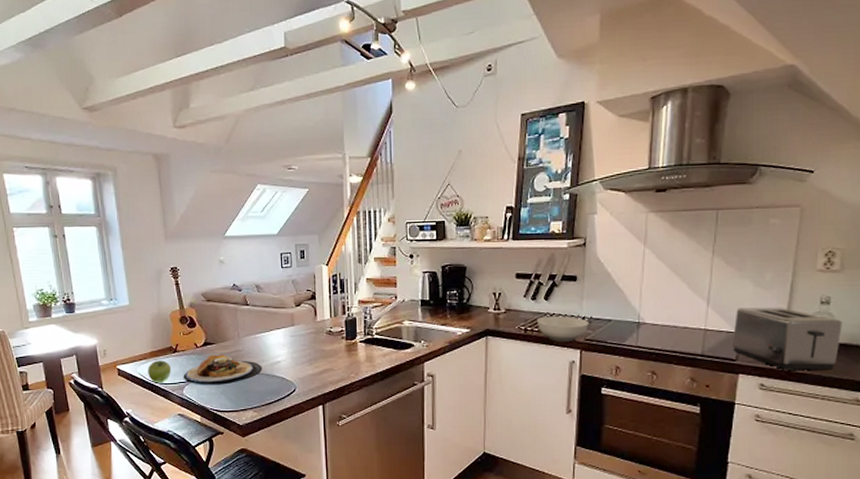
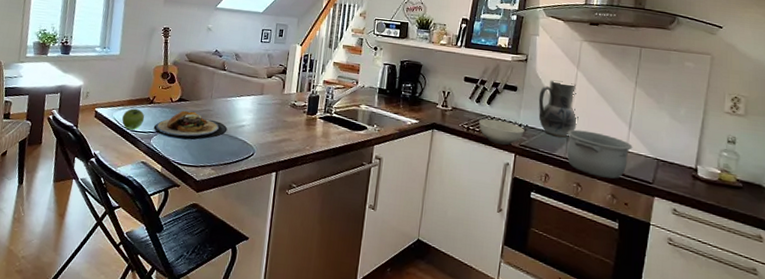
ceramic jug: none [602,262,649,326] -> present [538,80,578,138]
cooking pot: none [637,313,713,361] -> present [567,129,633,179]
toaster: present [733,307,842,371] -> none [650,136,746,205]

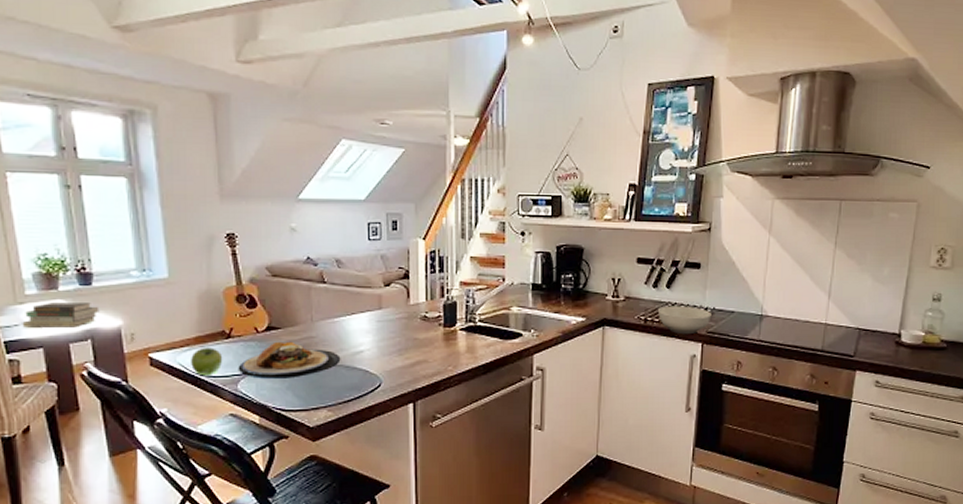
books: none [19,63,71,83] -> present [22,303,100,328]
ceramic jug: present [538,80,578,138] -> none [726,250,772,318]
cooking pot: present [567,129,633,179] -> none [760,306,833,357]

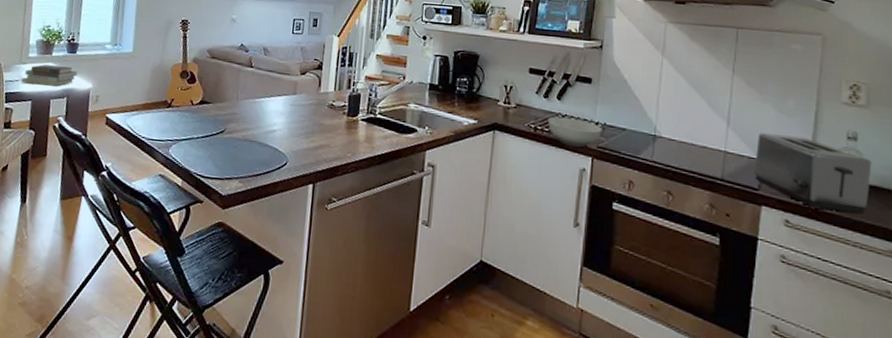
fruit: present [191,347,223,376] -> none [136,113,162,138]
plate: present [239,341,341,379] -> none [173,114,256,149]
toaster: none [851,302,951,368] -> present [755,132,872,215]

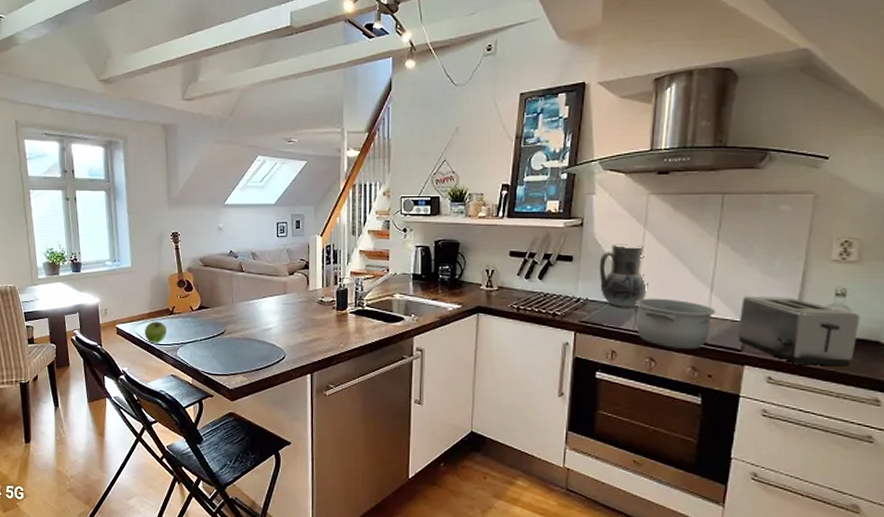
books: present [20,64,78,87] -> none [36,284,85,303]
fruit: none [136,113,162,138] -> present [145,321,167,344]
bowl: present [547,116,602,148] -> none [529,295,584,324]
ceramic jug: none [617,69,666,138] -> present [599,244,648,310]
cooking pot: none [653,127,733,185] -> present [635,298,716,349]

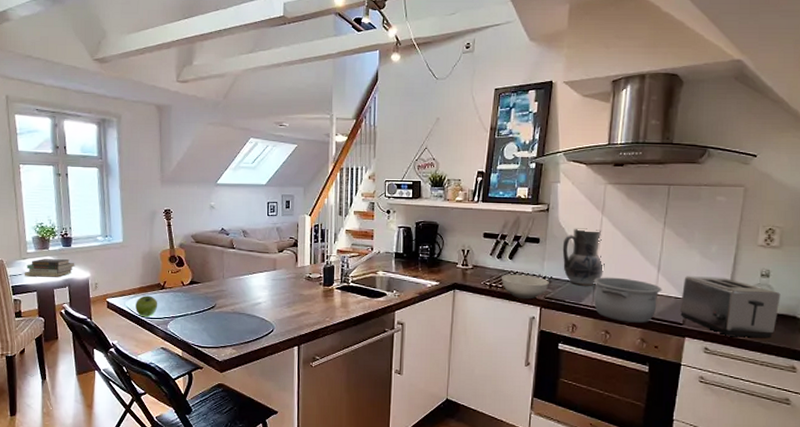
books: none [36,284,85,303] -> present [24,259,75,278]
bowl: none [529,295,584,324] -> present [501,274,549,300]

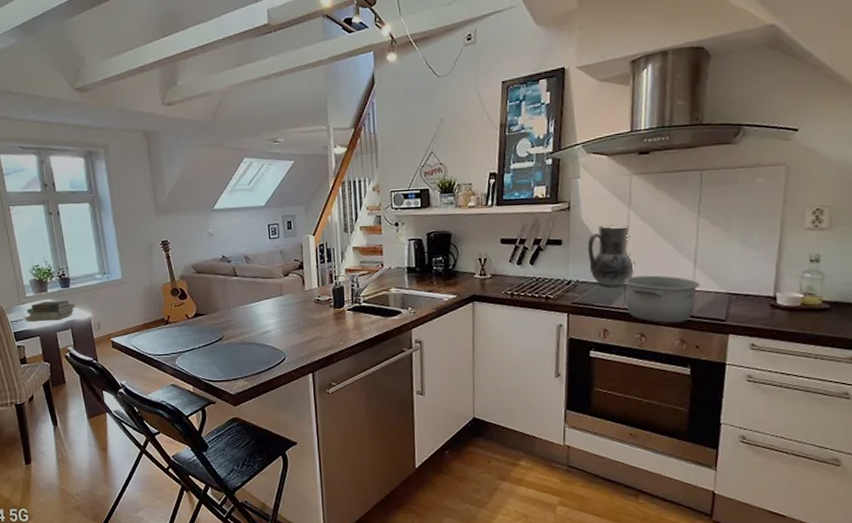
fruit: present [135,295,158,317] -> none [141,332,164,355]
bowl: present [501,274,549,300] -> none [522,280,576,307]
toaster: present [680,276,781,339] -> none [721,266,833,330]

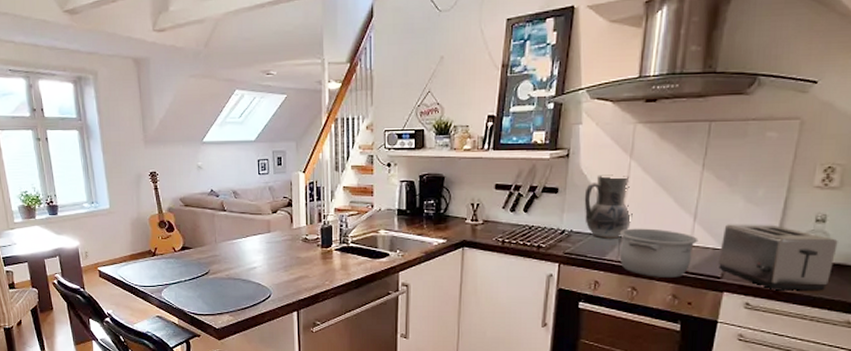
books: present [25,301,76,322] -> none [13,228,64,247]
toaster: none [721,266,833,330] -> present [718,224,838,291]

